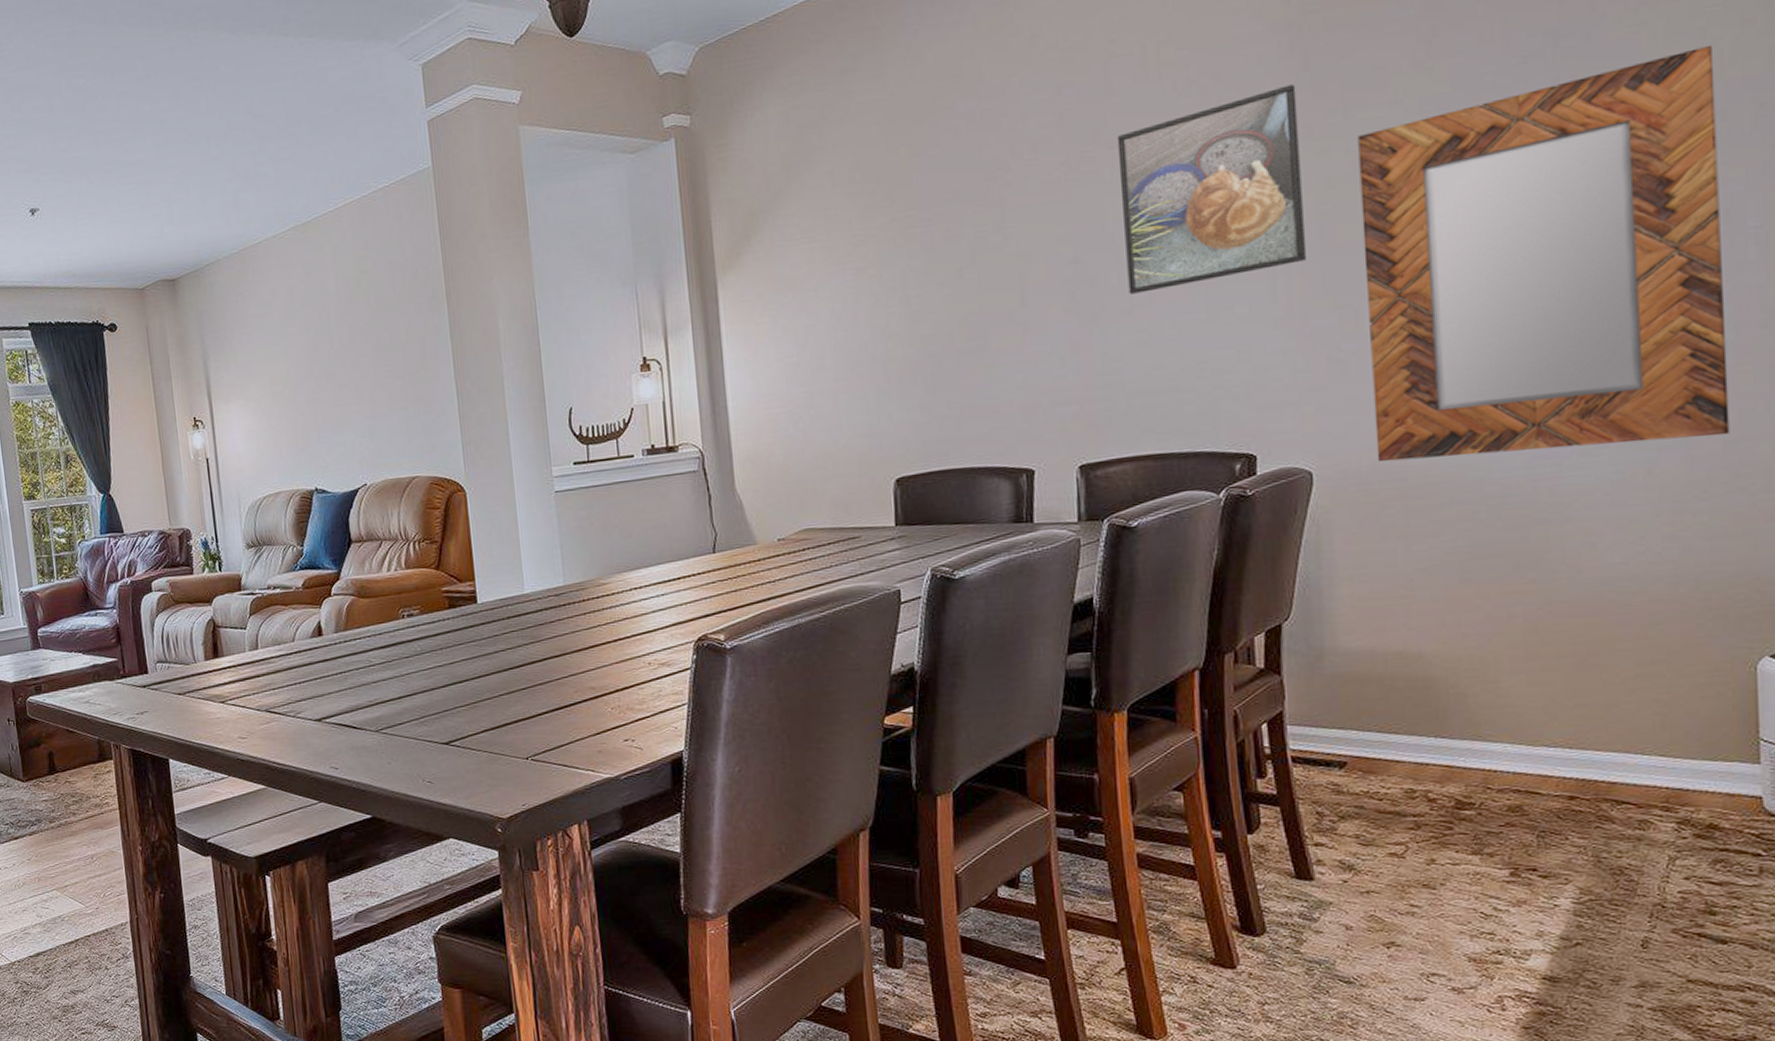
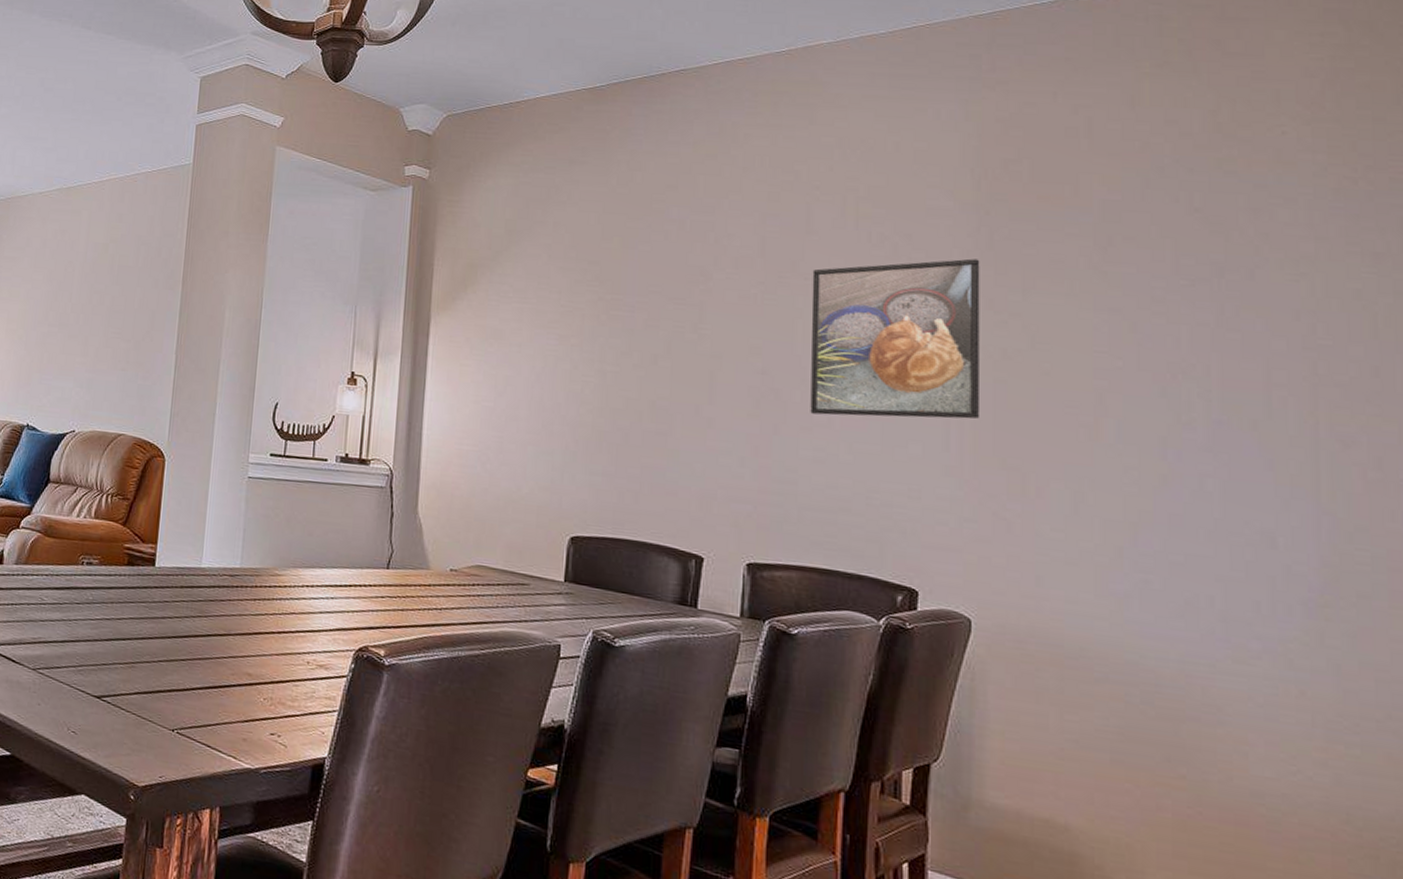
home mirror: present [1357,44,1730,463] -> none [1034,306,1382,674]

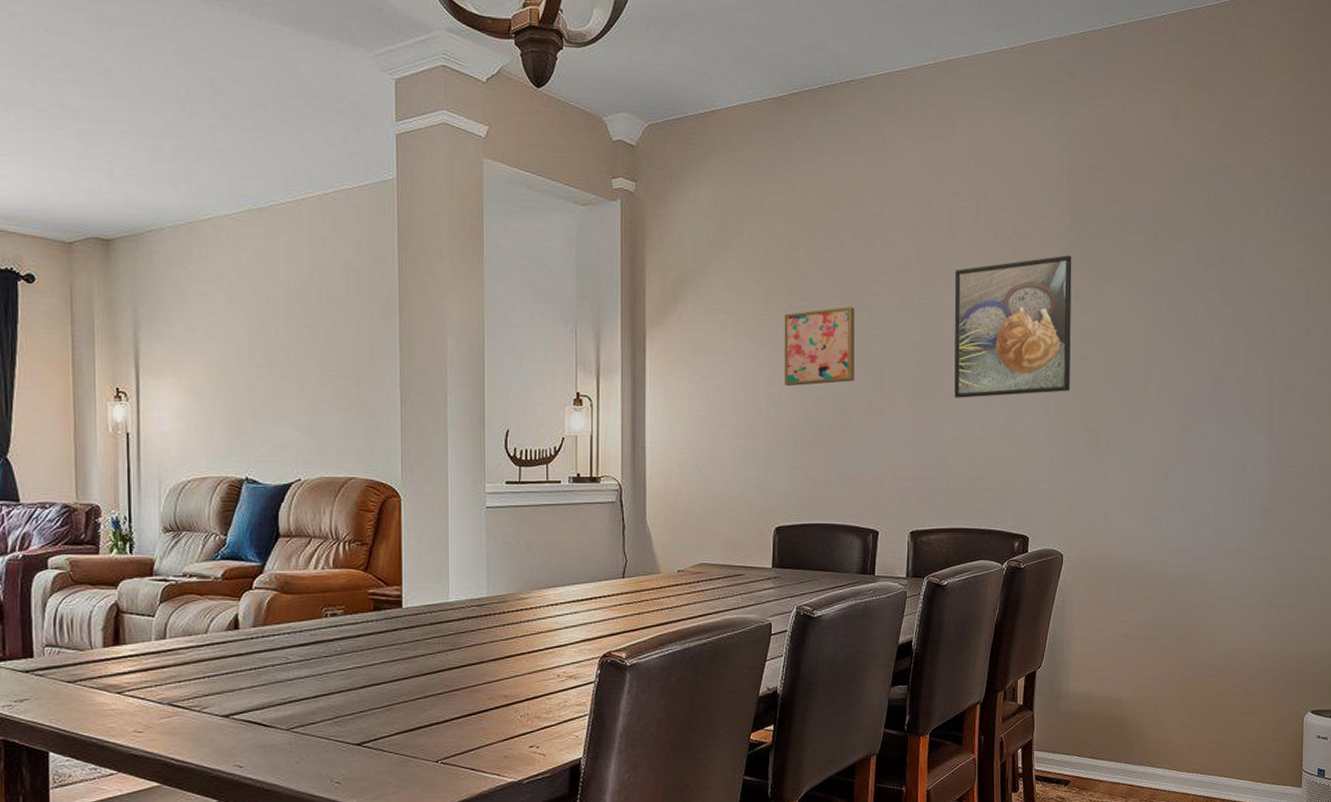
wall art: none [589,303,680,385] -> present [784,307,855,387]

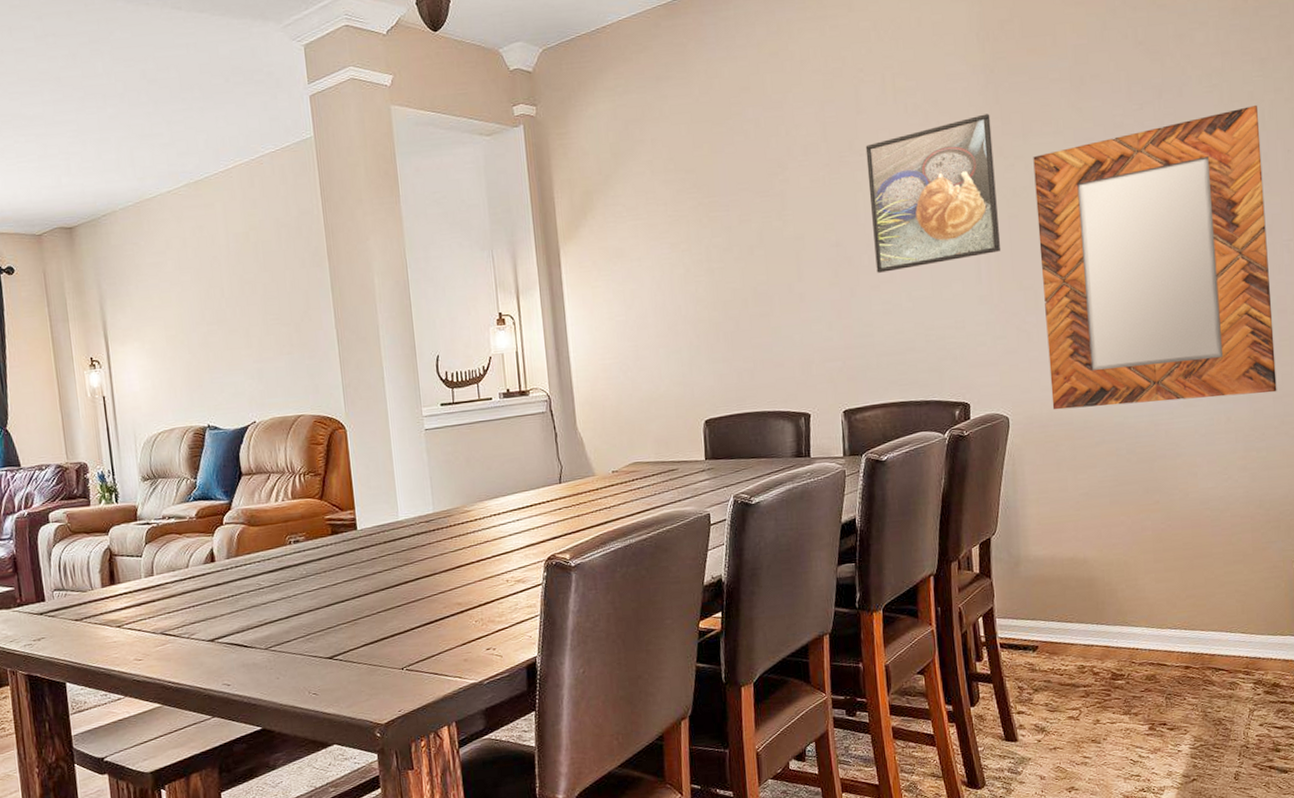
wall art: present [784,307,855,387] -> none [694,196,772,283]
home mirror: none [1103,282,1306,555] -> present [1033,104,1277,410]

